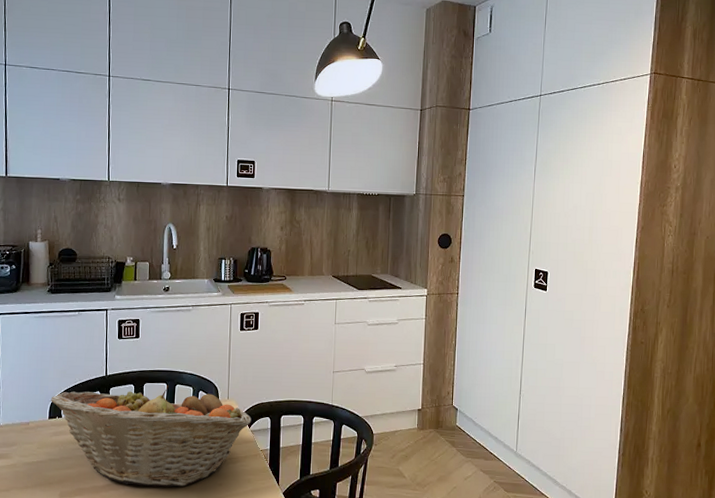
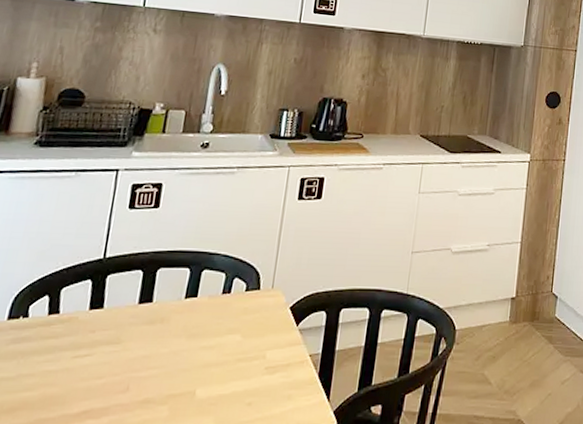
fruit basket: present [50,385,252,487] -> none [14,270,301,411]

